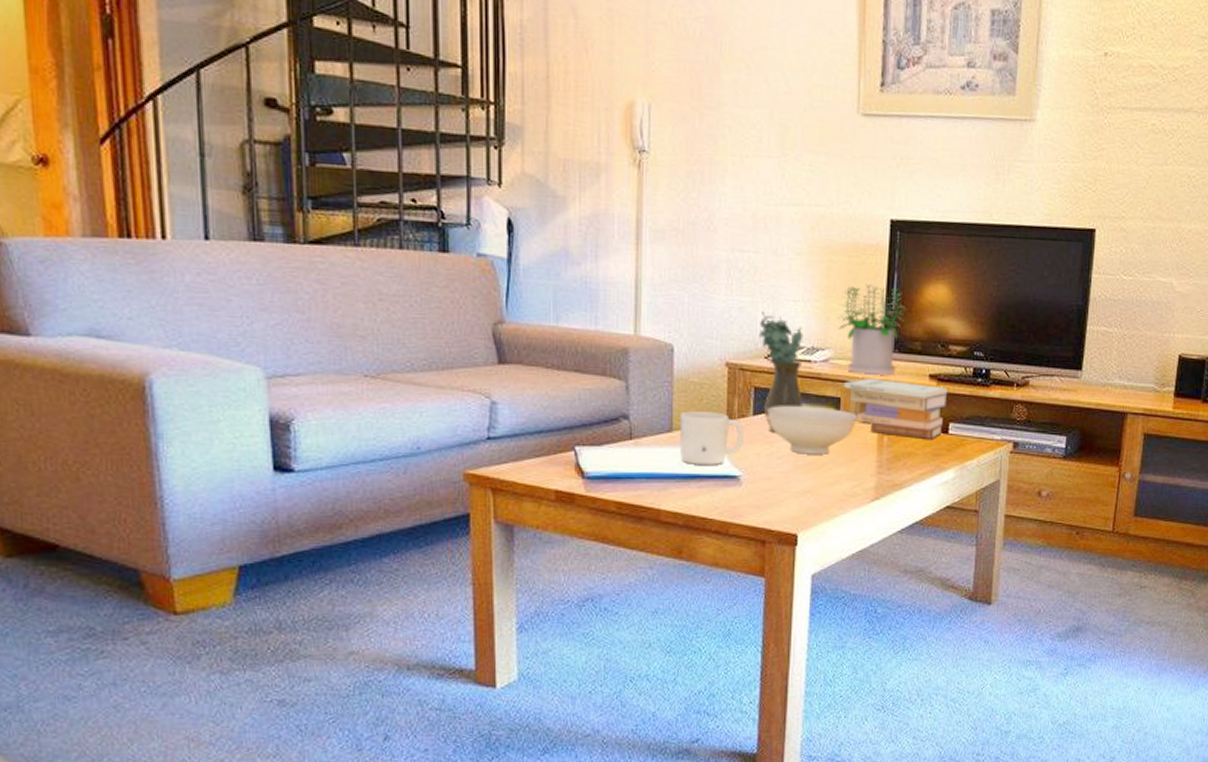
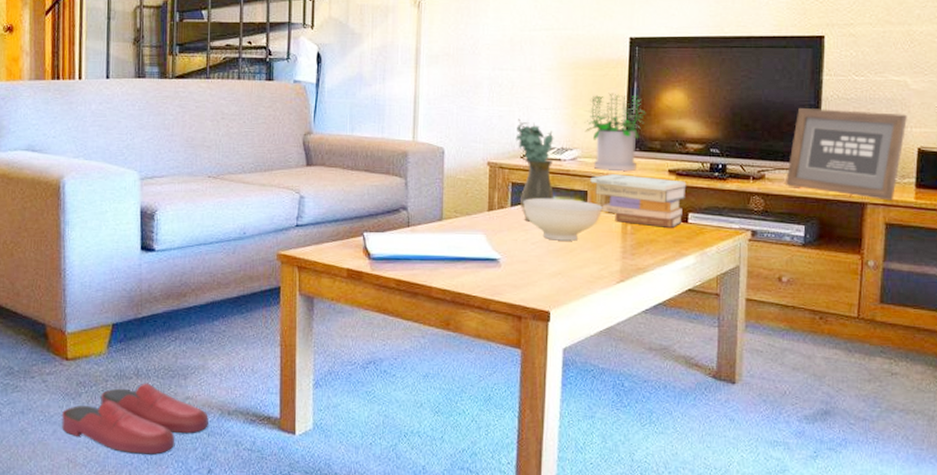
slippers: none [174,637,382,725] -> present [62,383,209,455]
mug: present [680,411,743,465] -> none [449,203,502,249]
picture frame: none [1050,309,1171,410] -> present [786,108,907,201]

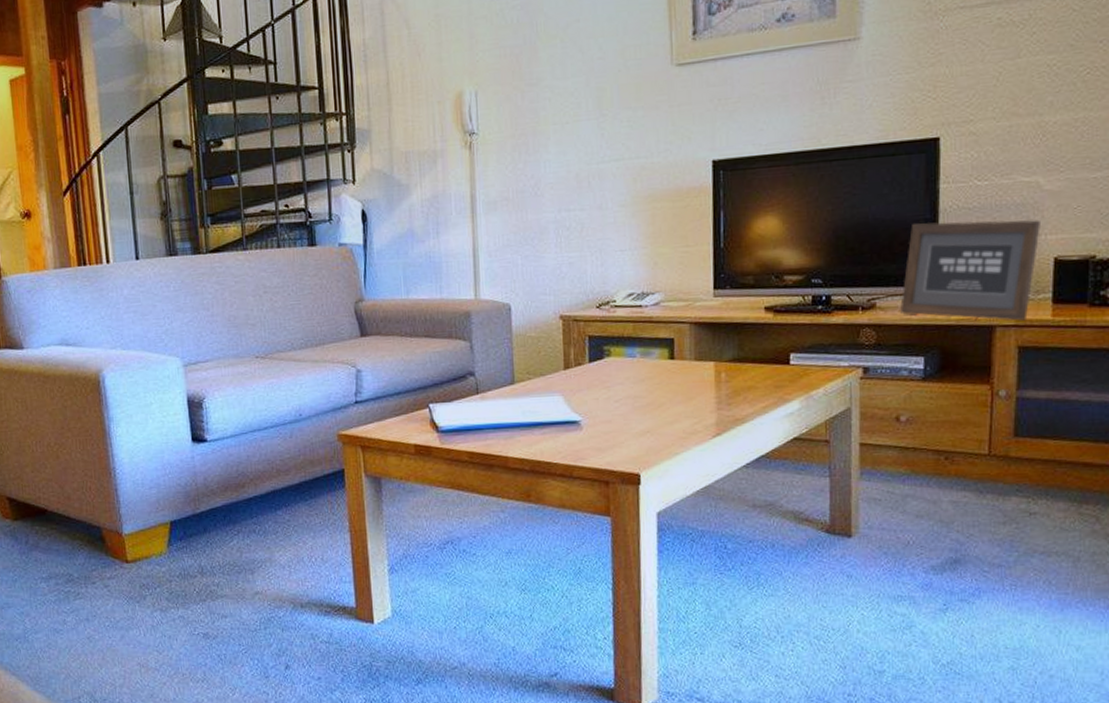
slippers: present [62,383,209,455] -> none [128,580,281,654]
vase: present [515,118,555,222] -> none [589,264,638,378]
decorative bowl: present [523,198,603,241] -> none [603,349,693,396]
potted plant: present [584,93,646,172] -> none [665,225,736,315]
books: present [590,174,687,228] -> none [676,316,787,372]

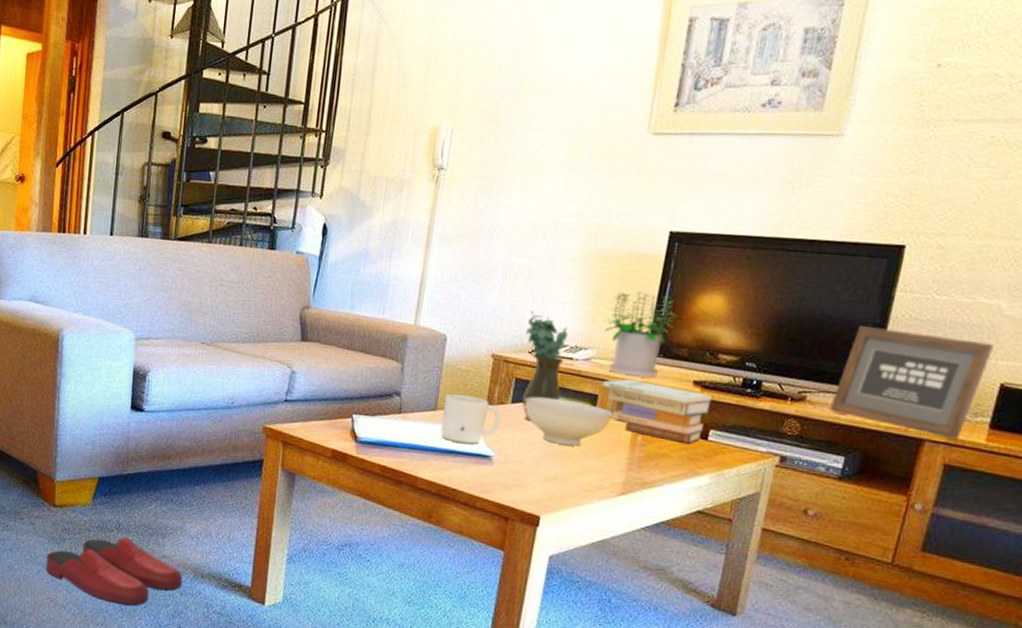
slippers: none [128,580,281,654] -> present [45,537,183,605]
mug: none [521,362,581,413] -> present [440,394,501,444]
vase: none [589,264,638,378] -> present [522,310,569,421]
decorative bowl: none [603,349,693,396] -> present [525,397,613,446]
potted plant: none [665,225,736,315] -> present [603,291,677,379]
books: none [676,316,787,372] -> present [602,379,713,444]

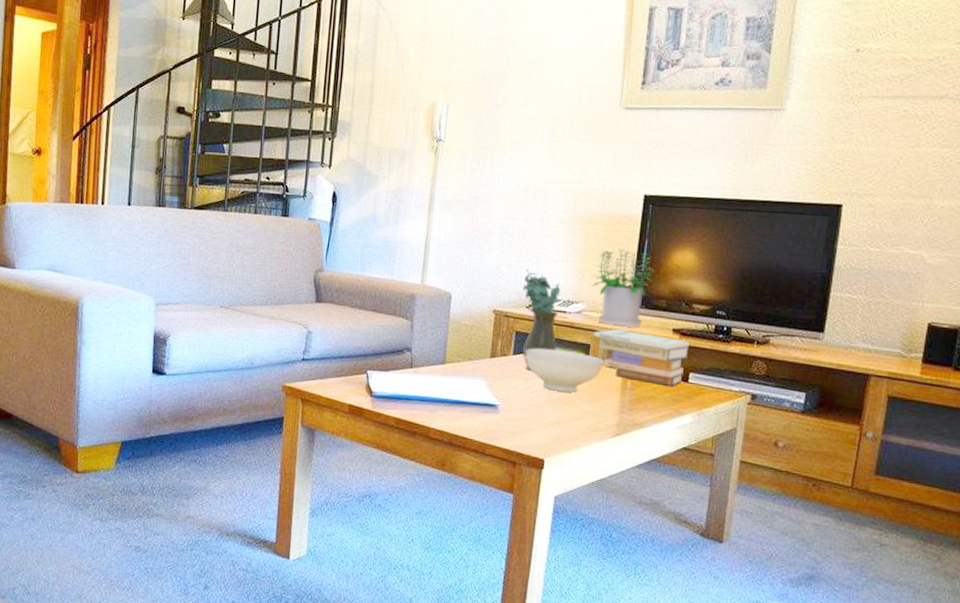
slippers: present [45,537,183,605] -> none [69,499,208,568]
mug: present [440,394,501,444] -> none [450,348,504,394]
picture frame: present [829,326,994,440] -> none [790,276,920,374]

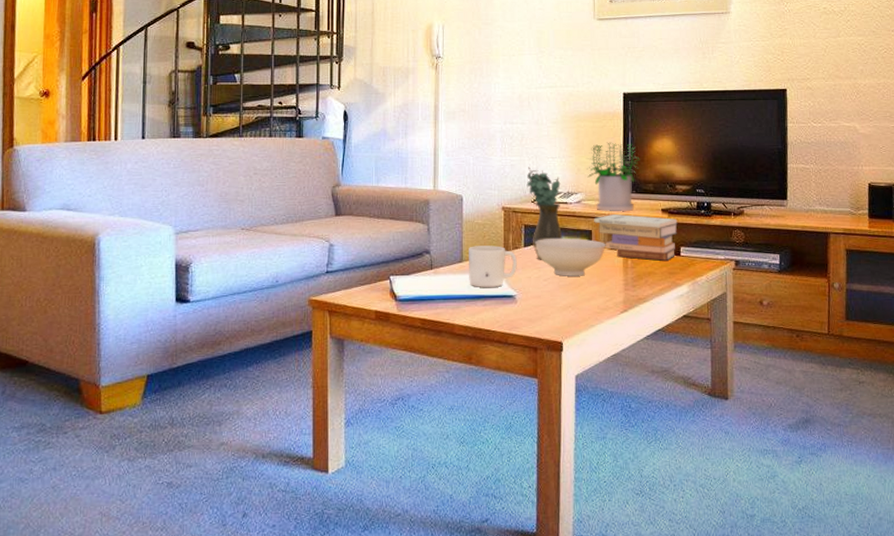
mug: none [450,348,504,394] -> present [469,245,517,287]

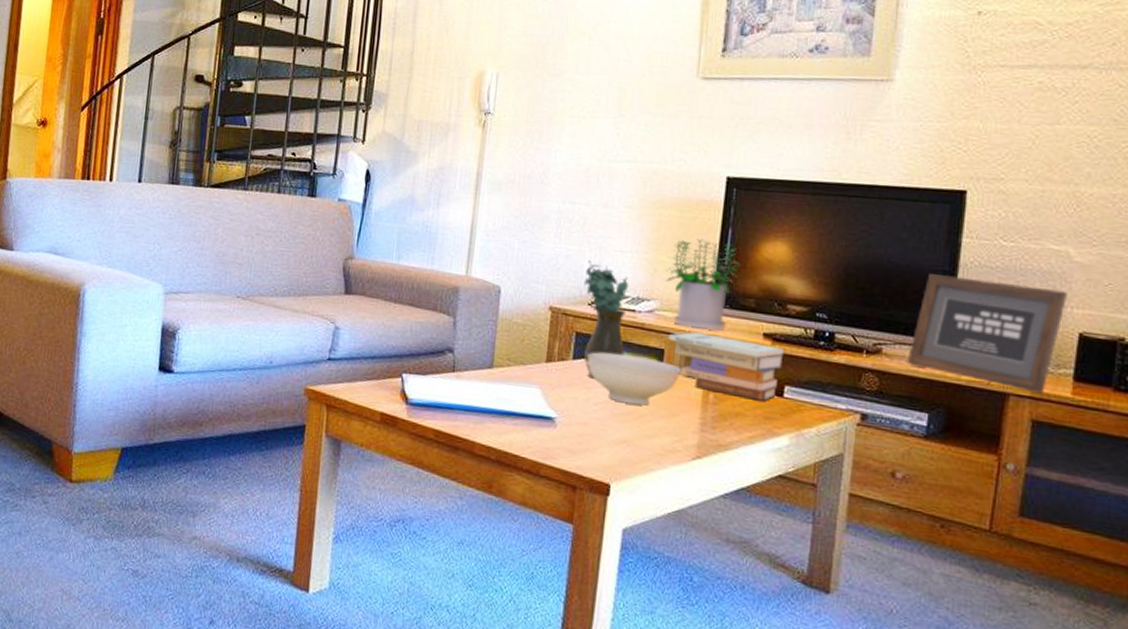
mug: present [469,245,517,287] -> none [498,350,562,405]
picture frame: none [761,152,858,230] -> present [907,274,1067,394]

